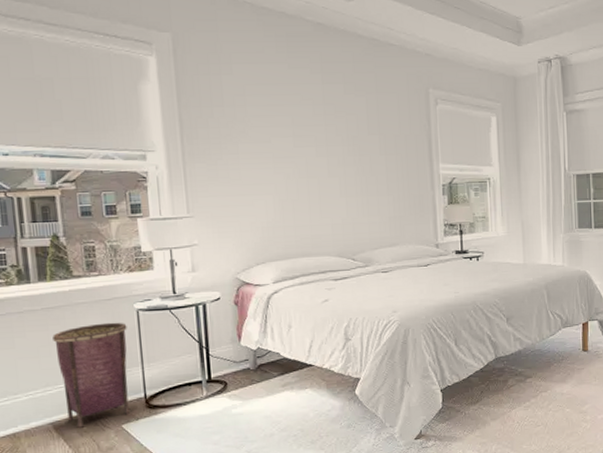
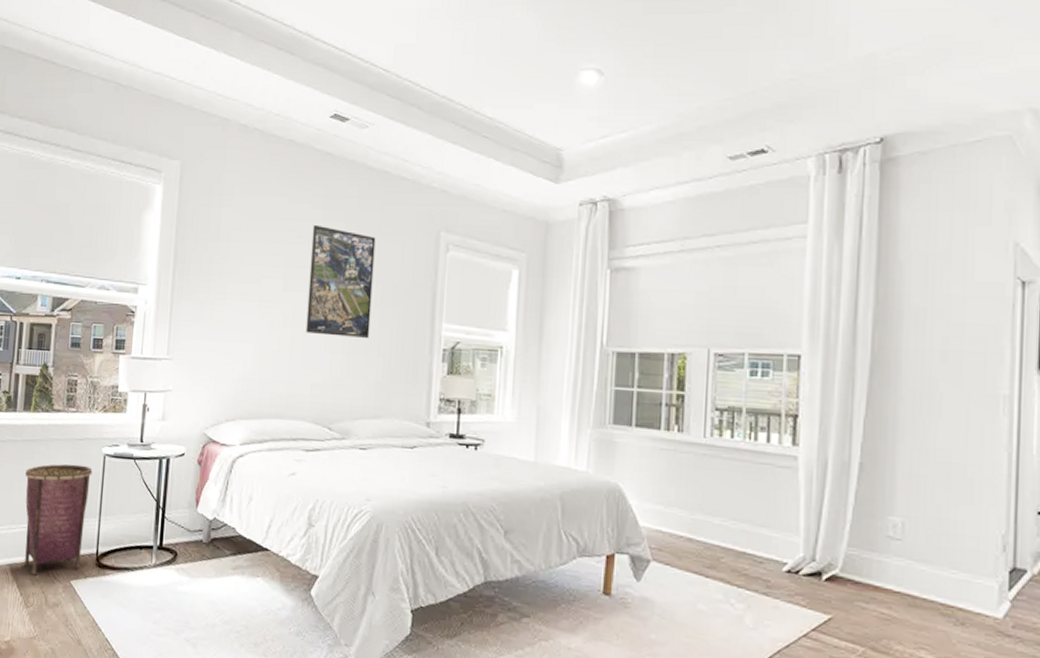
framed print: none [314,87,379,183] -> present [305,224,376,338]

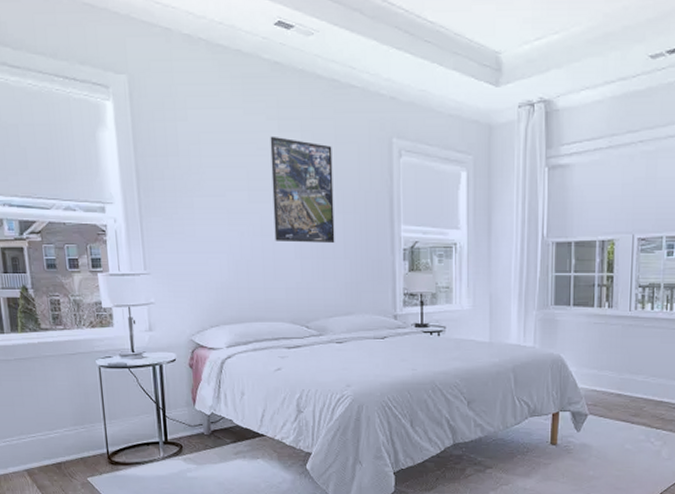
woven basket: present [24,464,93,576] -> none [25,377,94,477]

